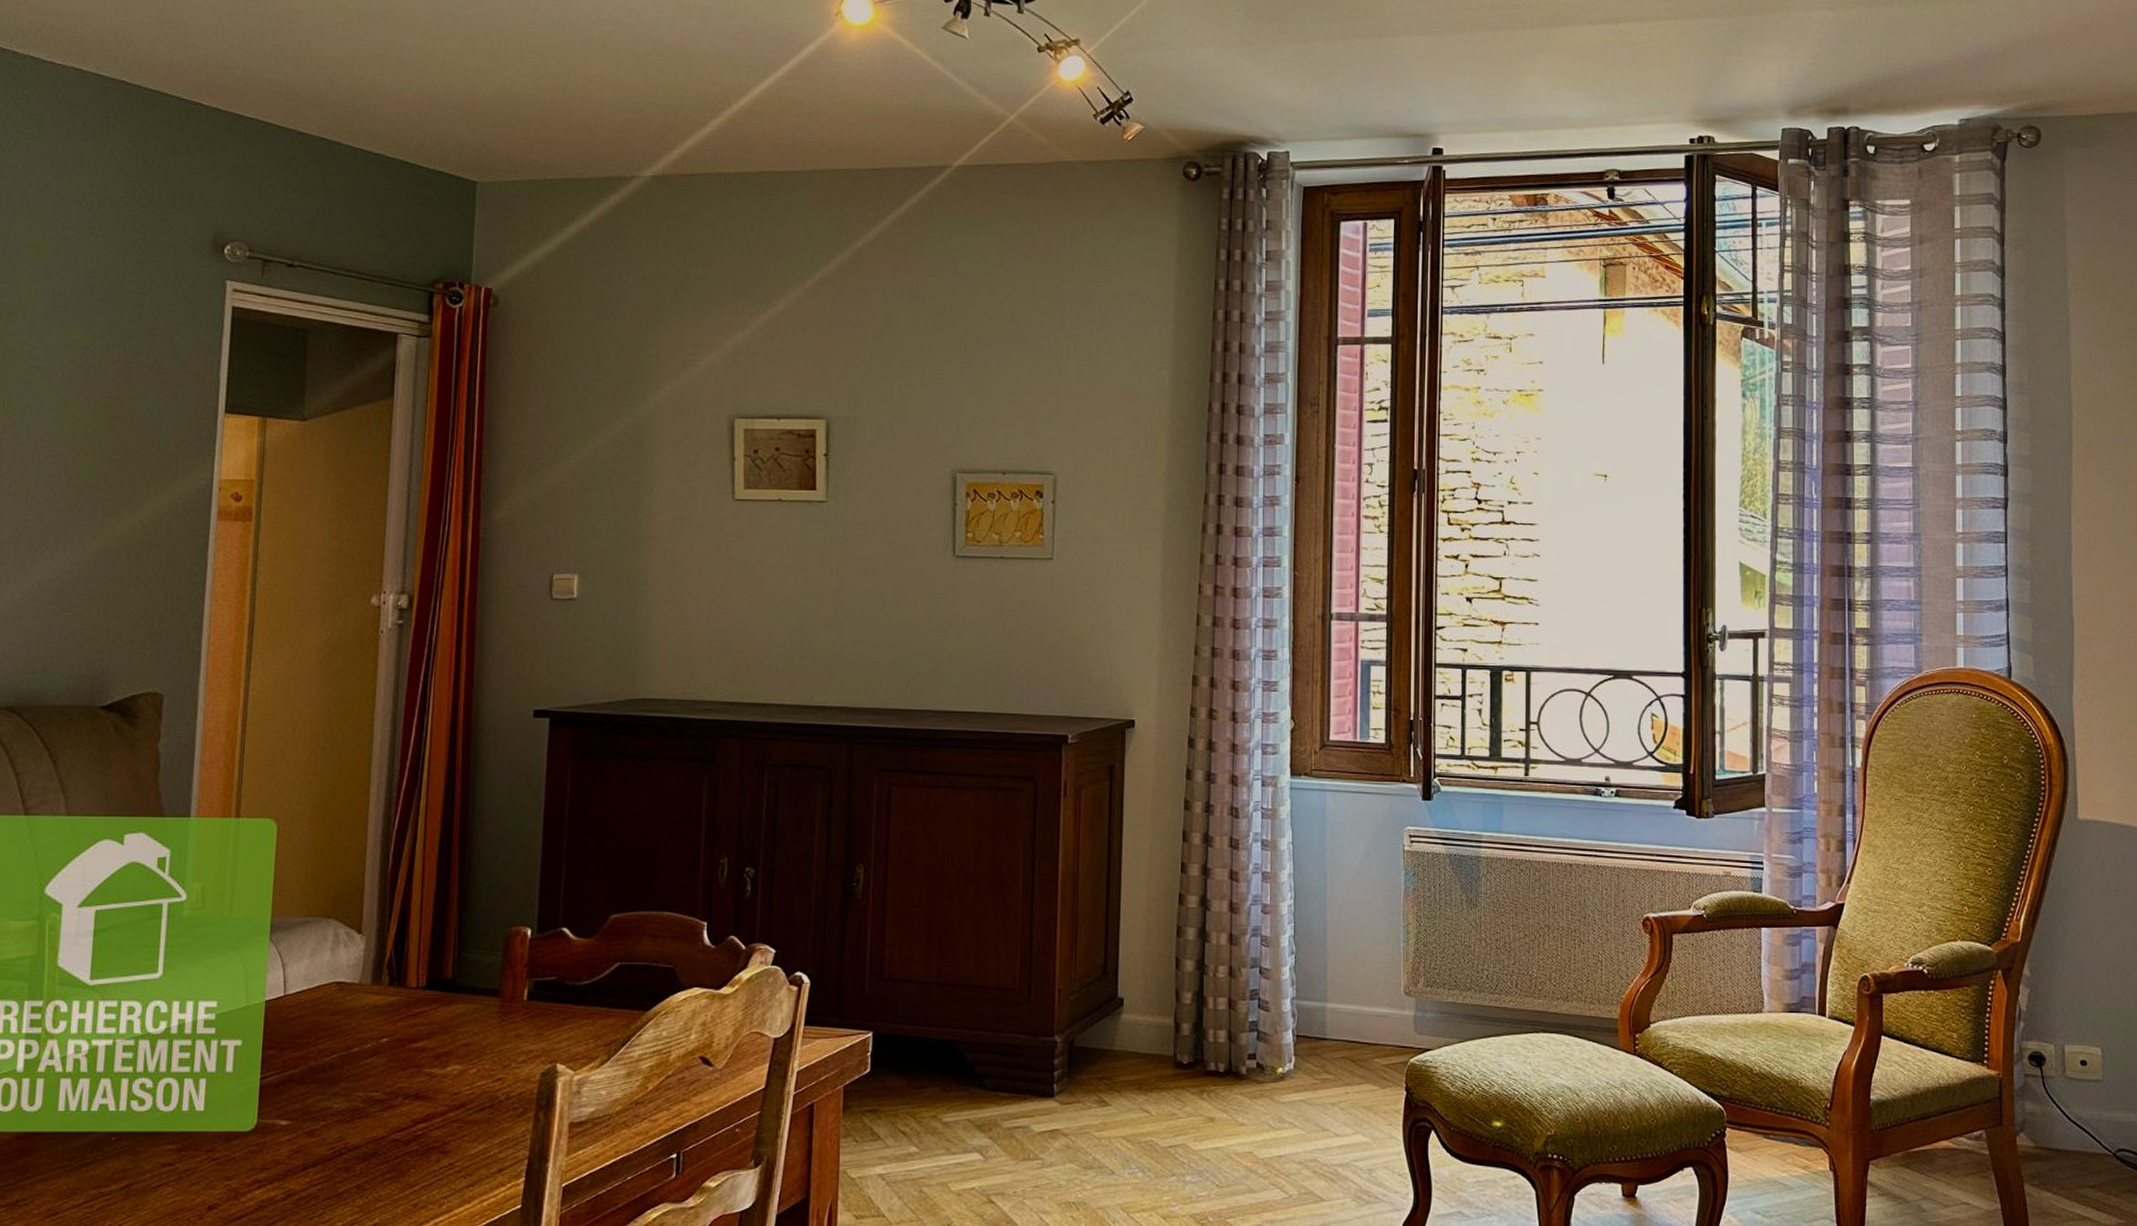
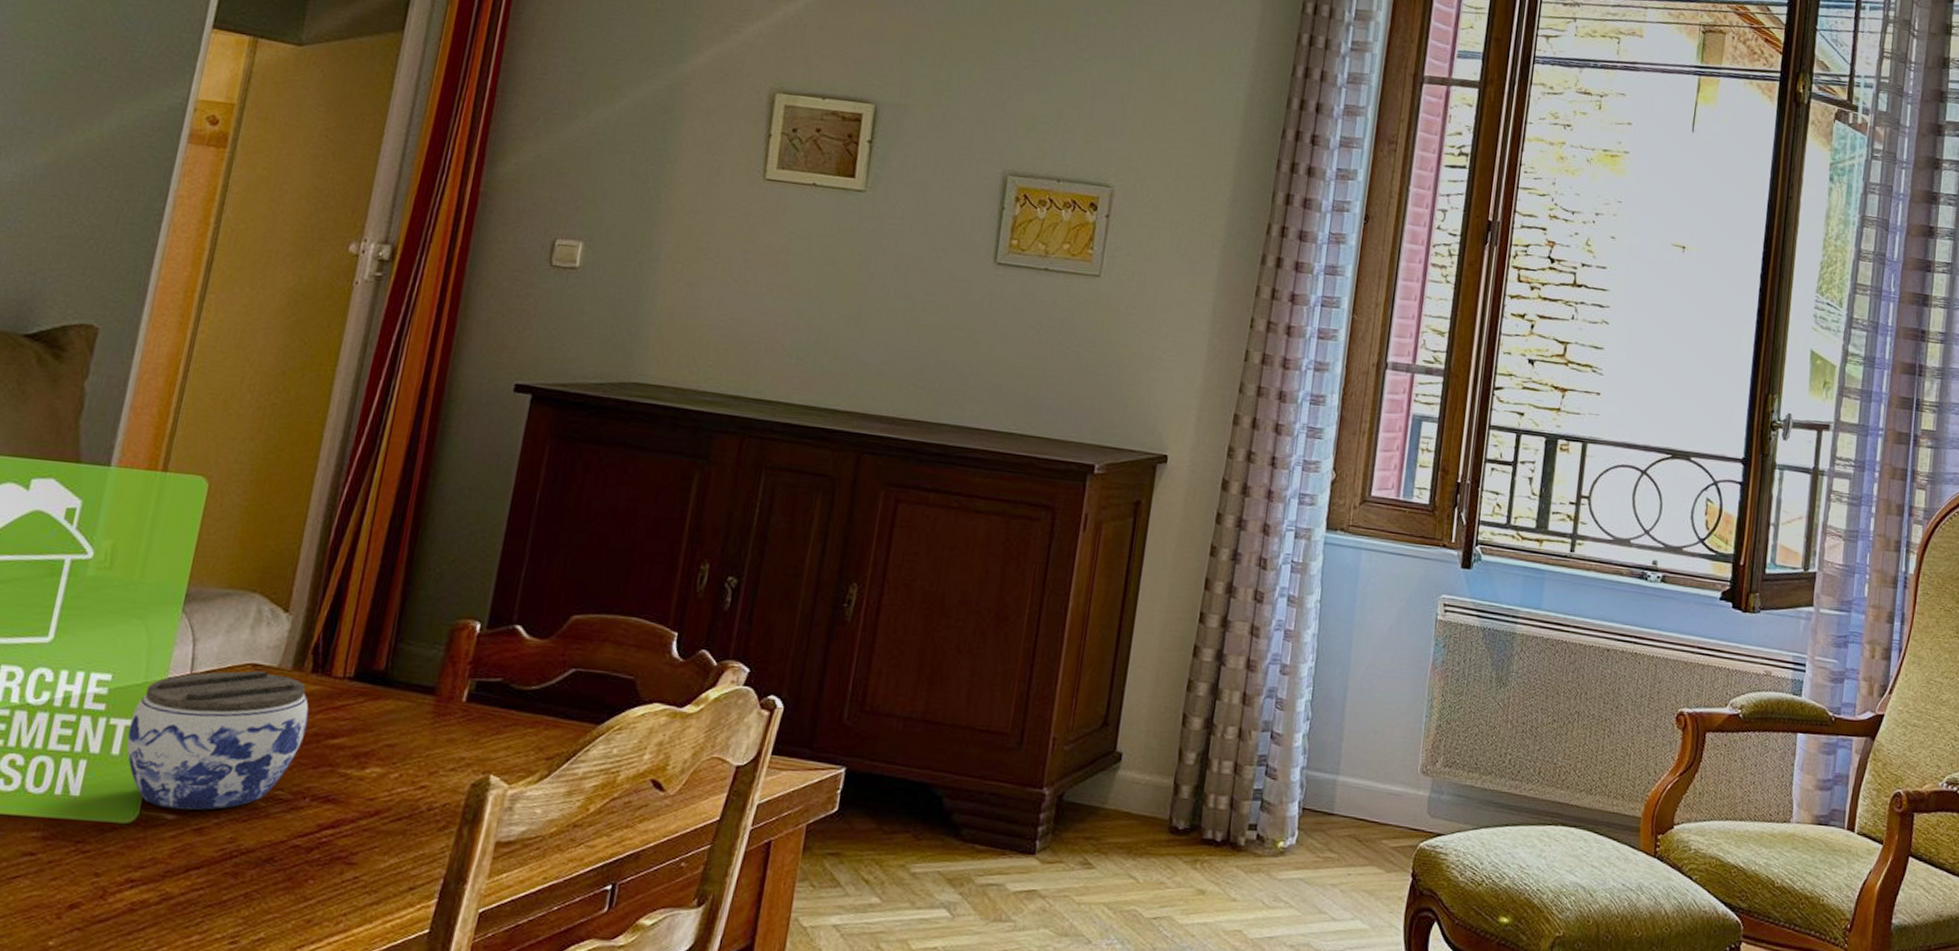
jar: none [237,987,392,1116] -> present [127,670,309,810]

